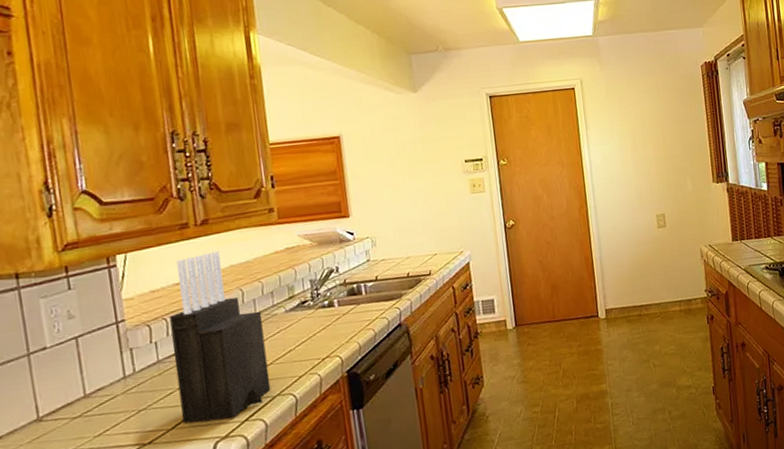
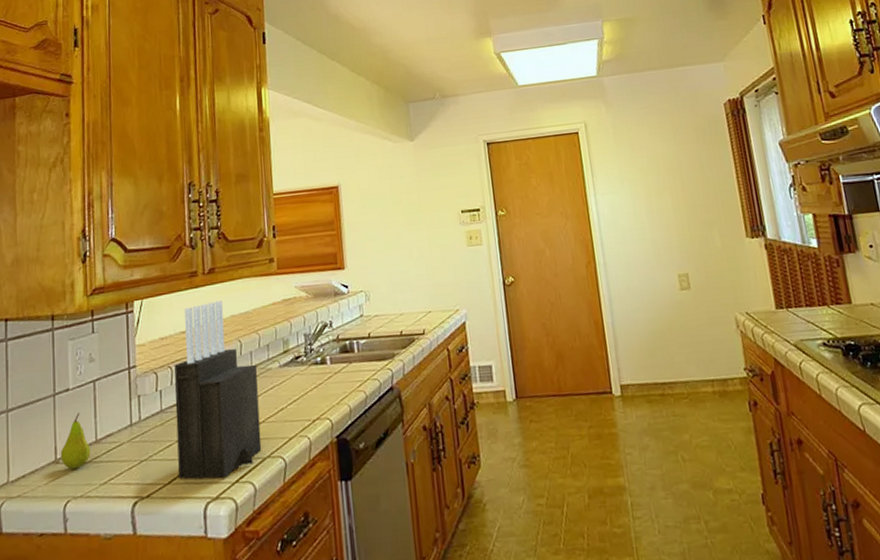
fruit: none [43,370,80,426] -> present [60,412,91,469]

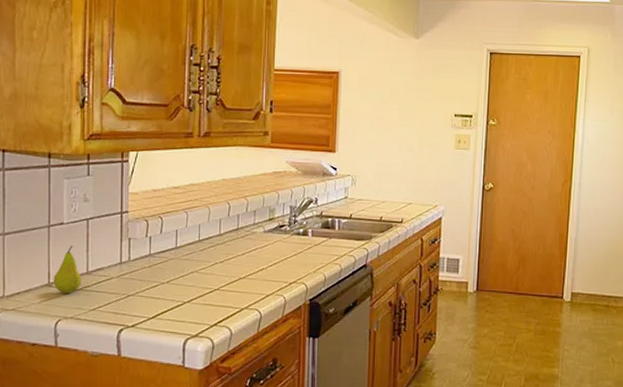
knife block: present [174,301,262,479] -> none [161,163,243,320]

